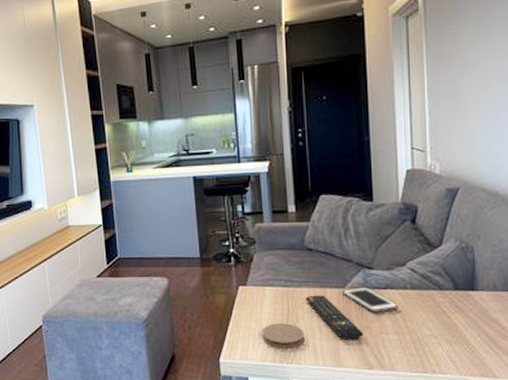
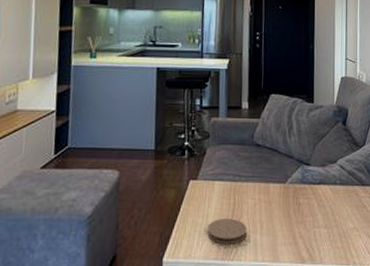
remote control: present [305,295,364,340] -> none [250,189,299,235]
cell phone: present [342,287,399,313] -> none [283,182,329,207]

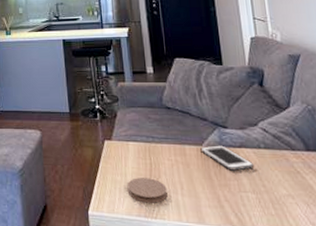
cell phone: none [283,182,329,207] -> present [200,145,255,171]

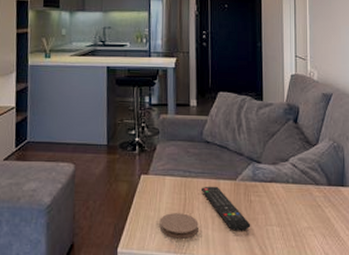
remote control: none [165,151,223,197] -> present [200,186,251,231]
cell phone: present [200,145,255,171] -> none [234,180,282,205]

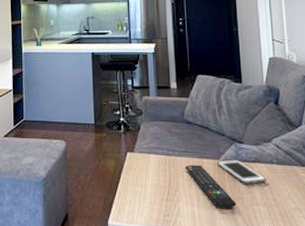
coaster: present [159,213,199,239] -> none [146,189,185,214]
cell phone: none [234,180,282,205] -> present [217,159,267,185]

